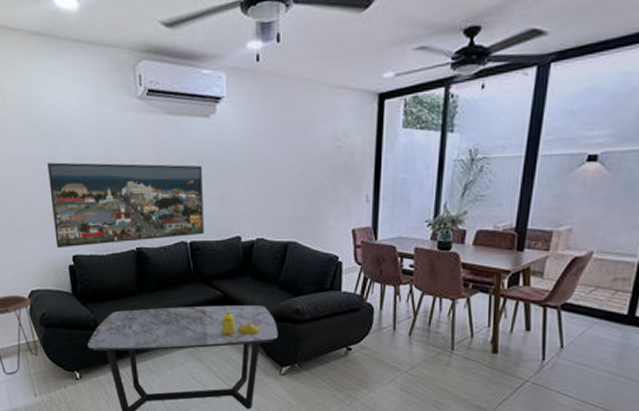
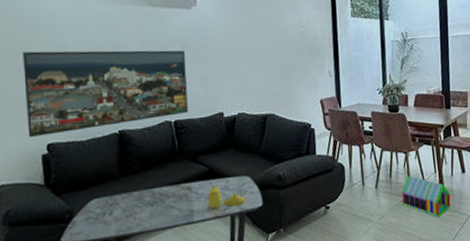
toy house: none [440,326,505,378] -> present [401,175,451,218]

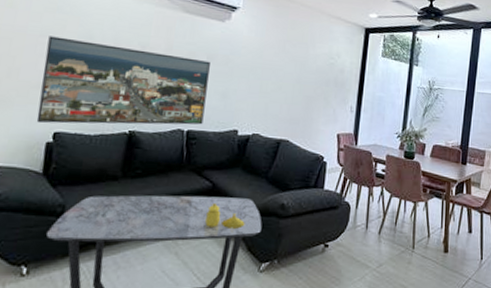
toy house: present [401,175,451,218] -> none [403,226,453,276]

